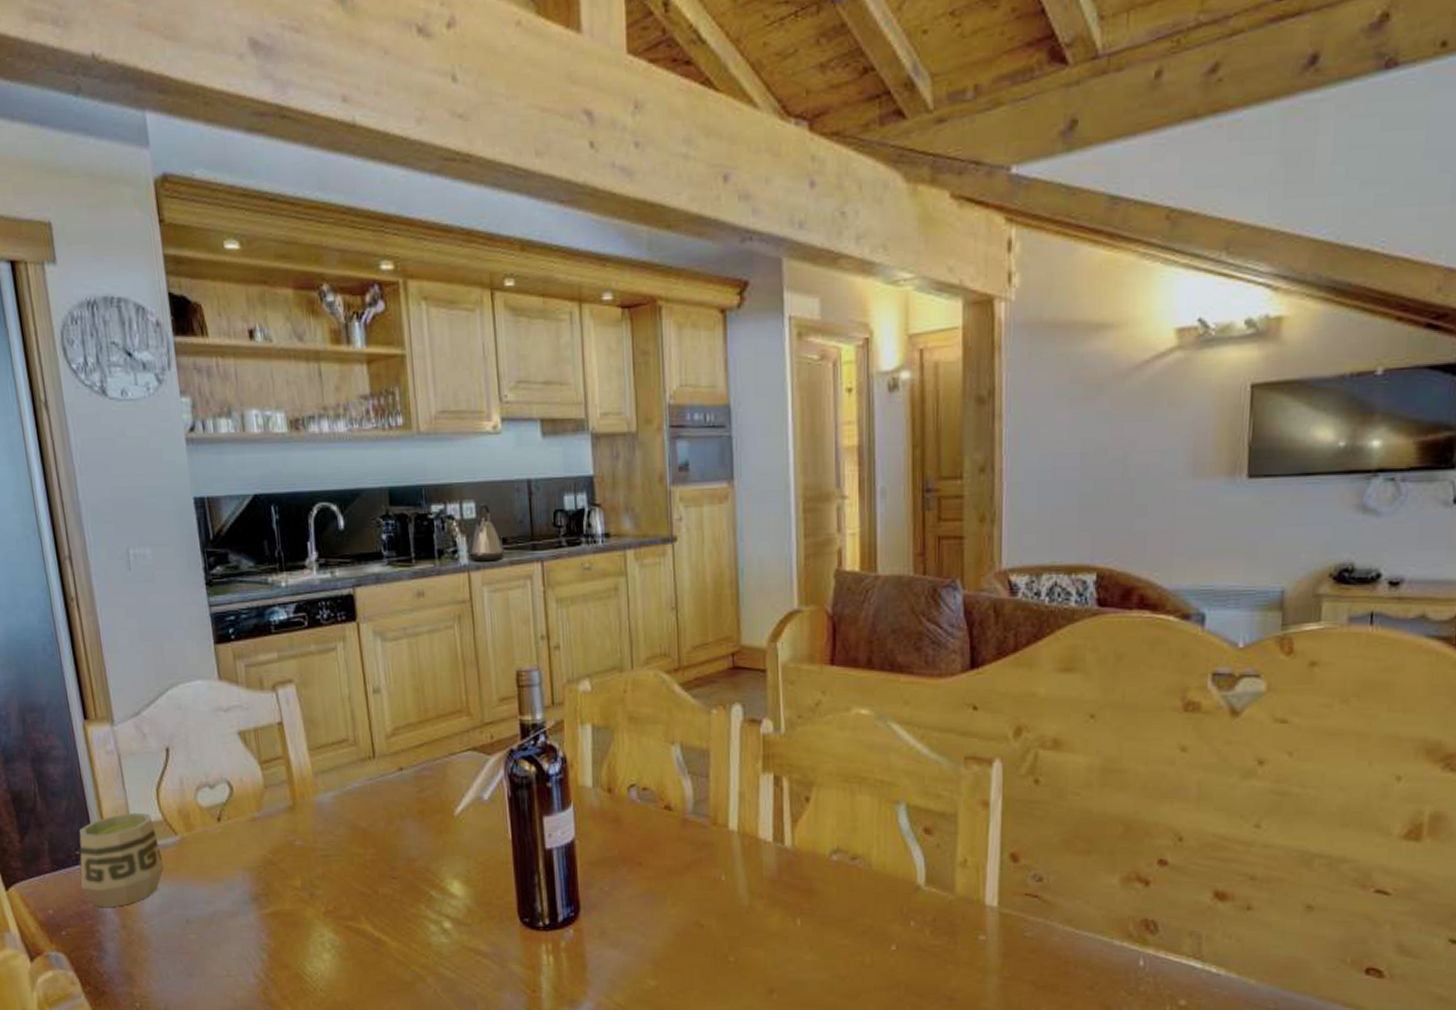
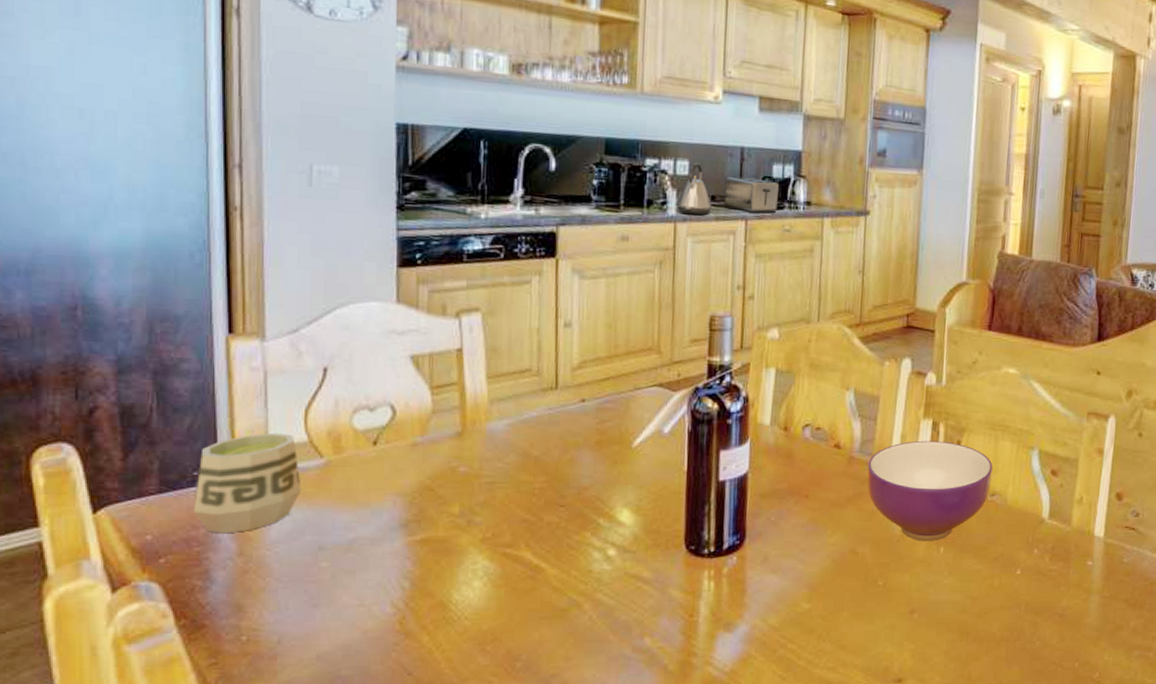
toaster: none [515,513,574,554] -> present [724,176,779,215]
bowl: none [704,798,850,913] -> present [867,440,993,542]

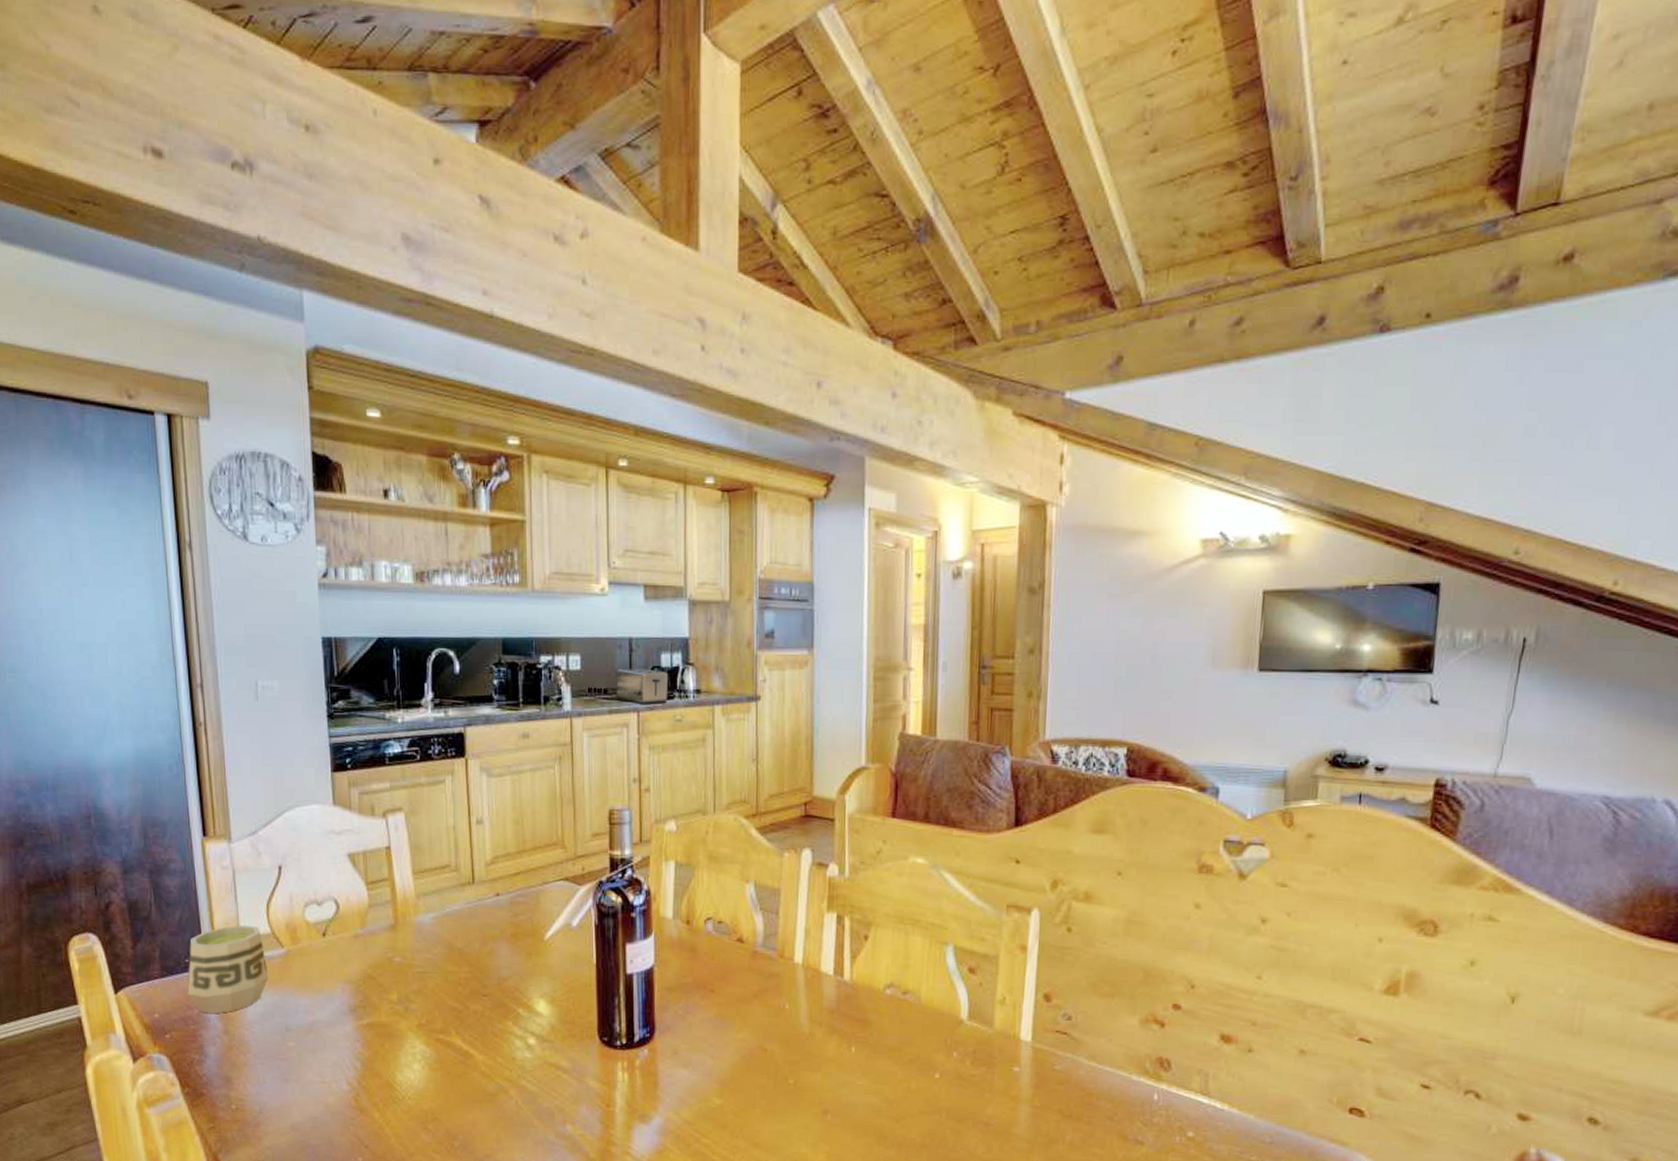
kettle: present [675,162,712,217] -> none [570,656,605,711]
bowl: present [867,440,993,542] -> none [772,935,904,1040]

